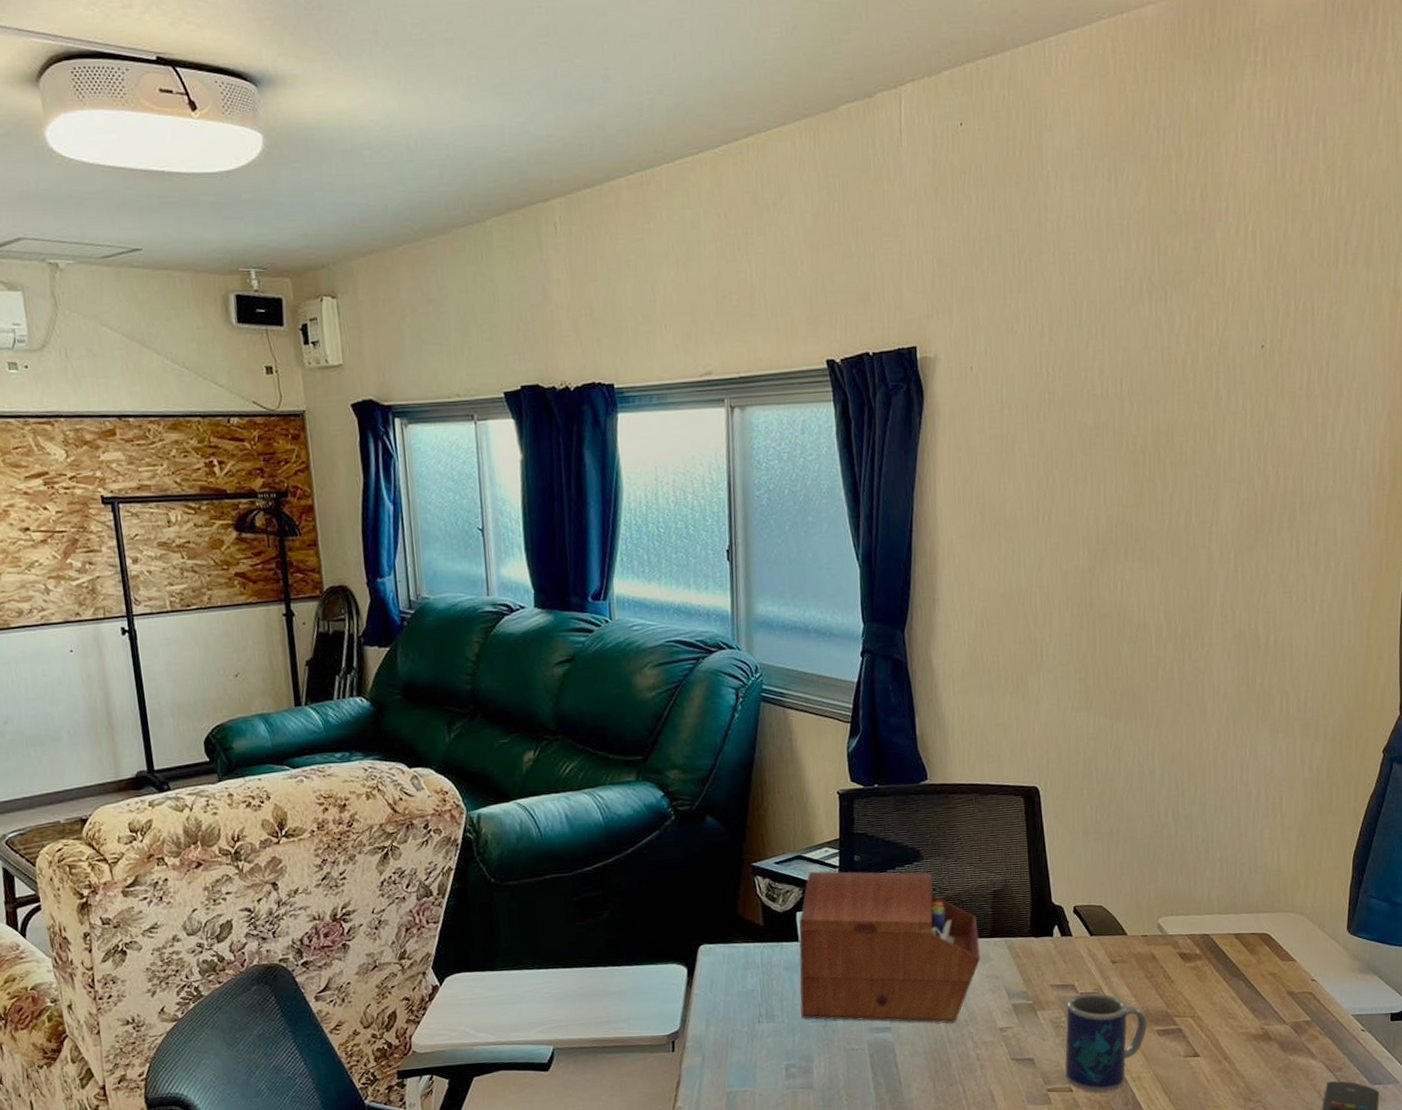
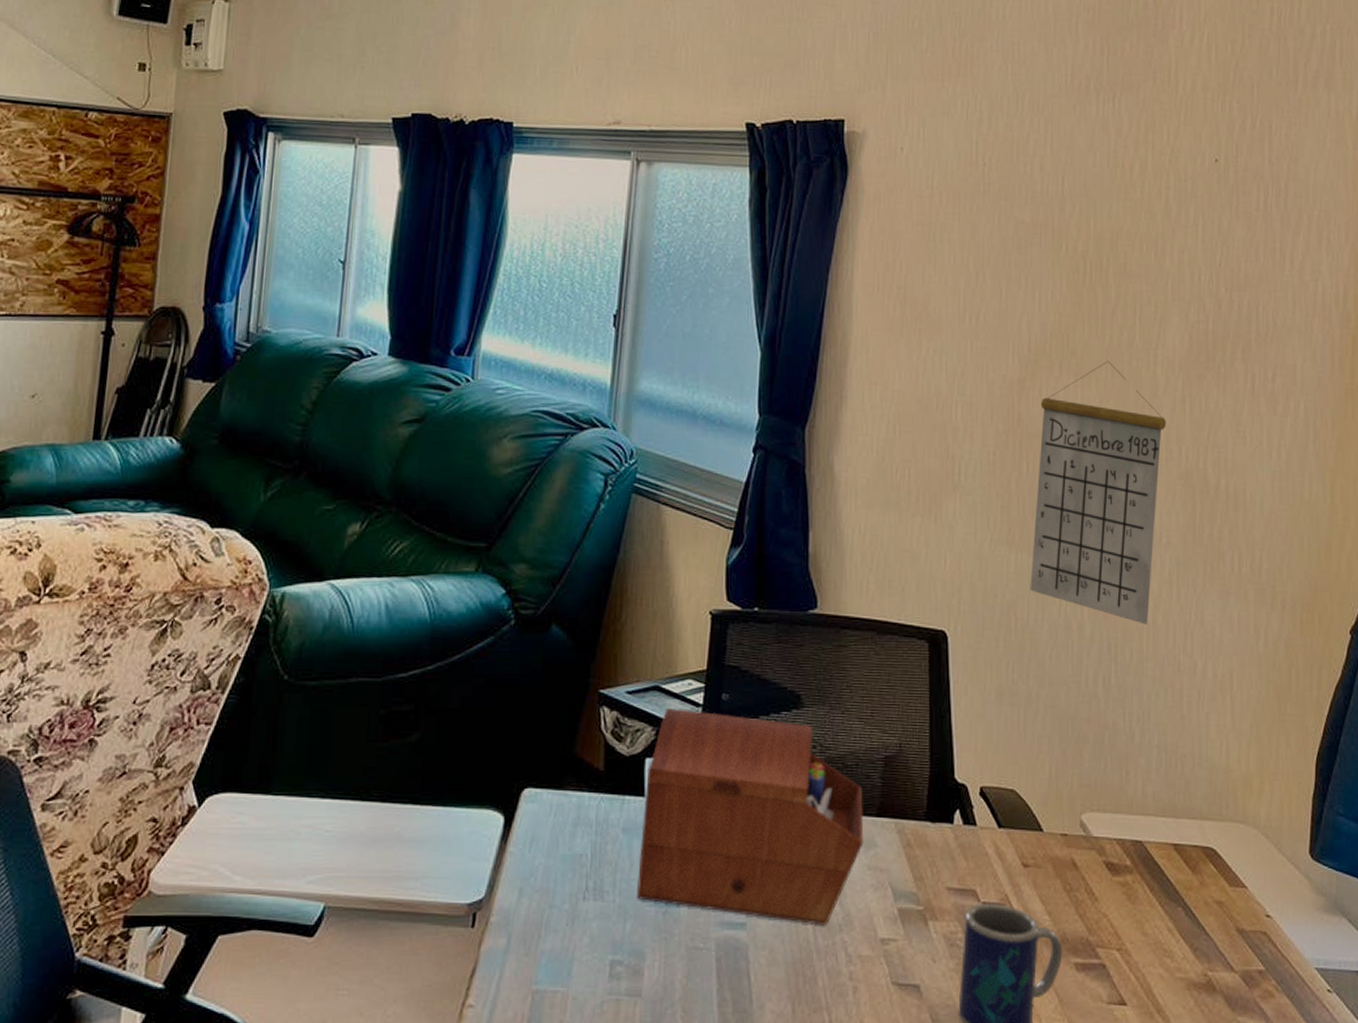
calendar: none [1107,543,1221,764] -> present [1030,361,1166,625]

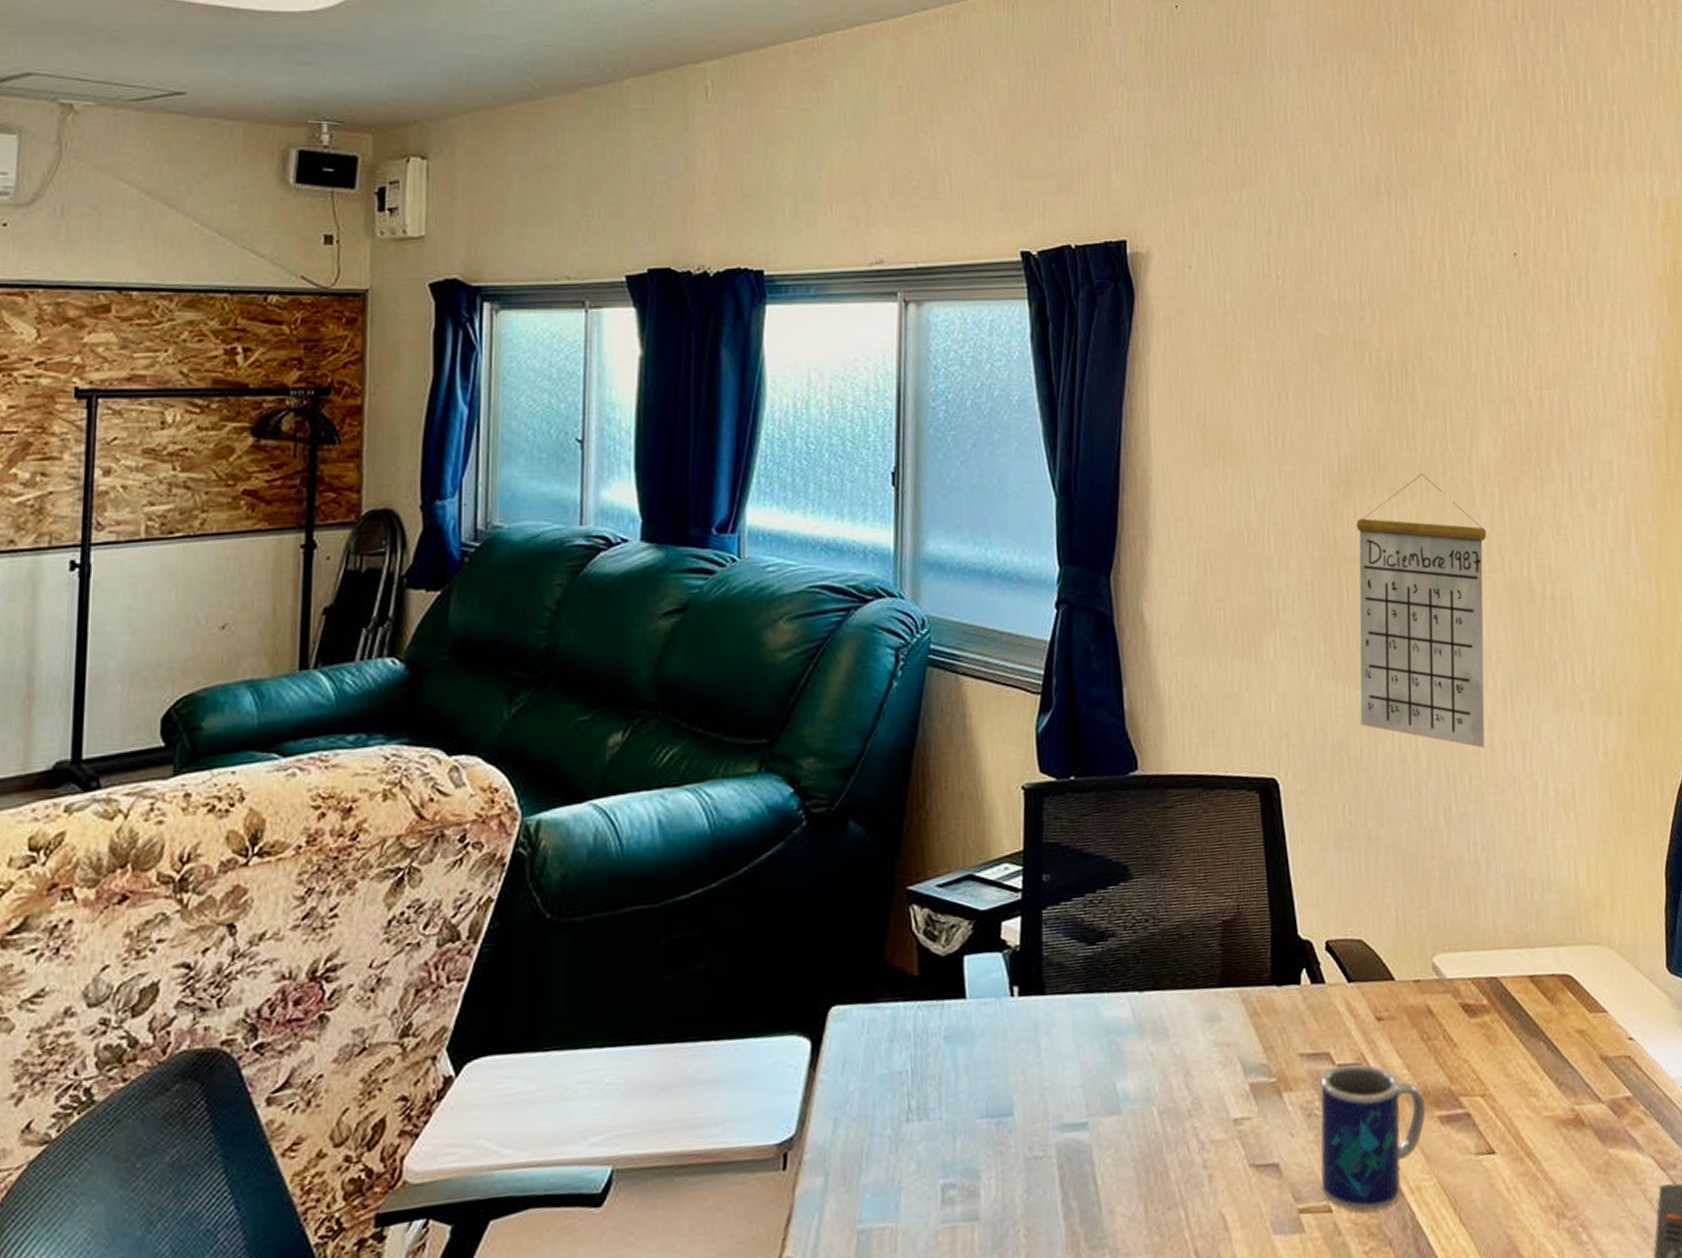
sewing box: present [637,708,864,926] -> none [965,896,1207,1114]

